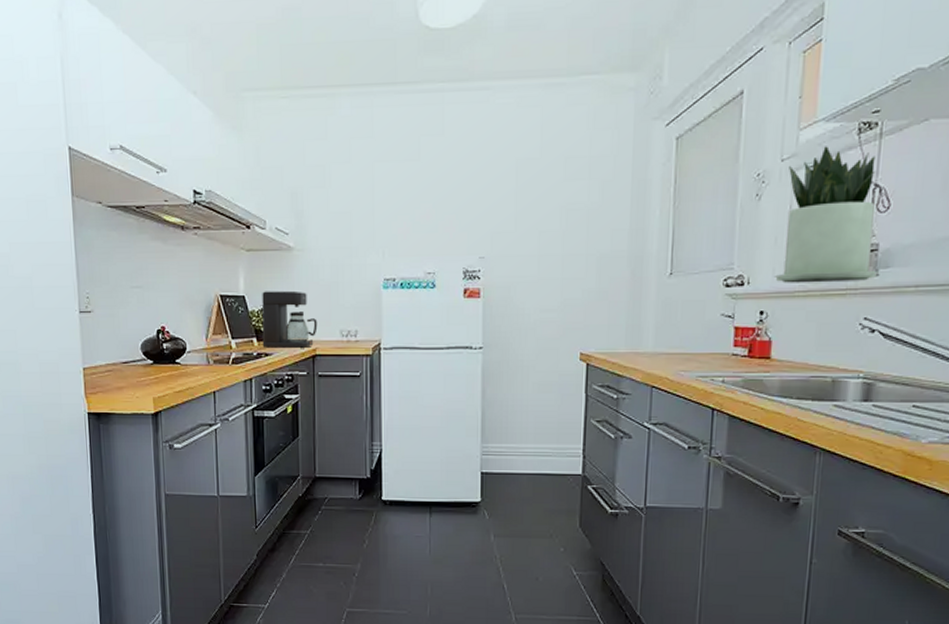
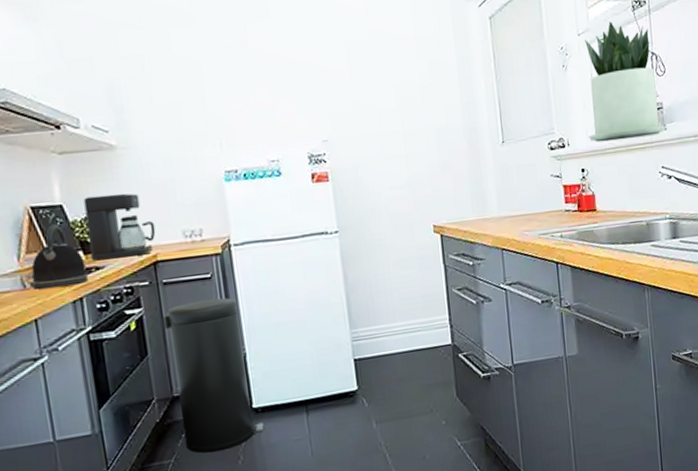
kettle: none [215,312,259,367] -> present [31,224,89,289]
pedal bin: none [315,396,390,532] -> present [163,297,264,453]

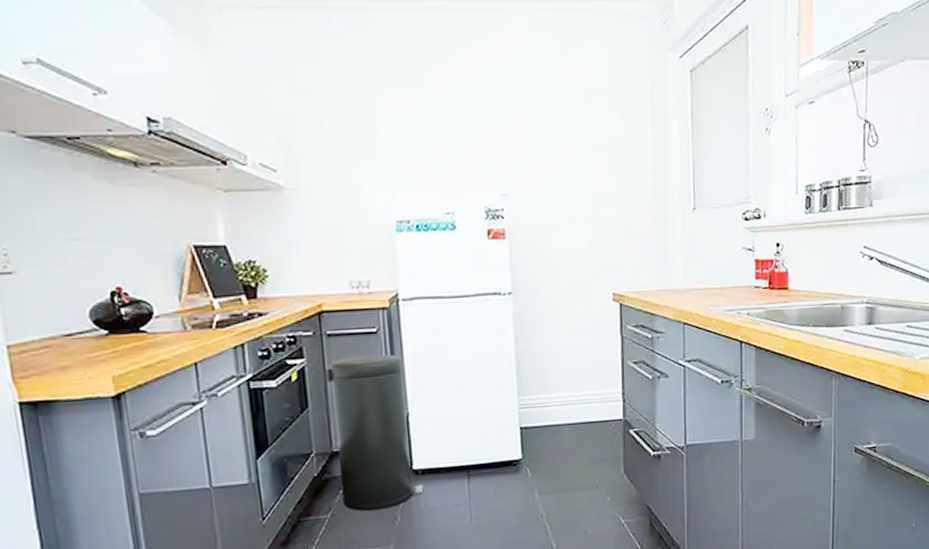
kettle: present [31,224,89,289] -> none [193,266,251,333]
coffee maker: present [83,193,156,261] -> none [248,237,322,307]
planter: present [585,21,667,143] -> none [786,83,874,216]

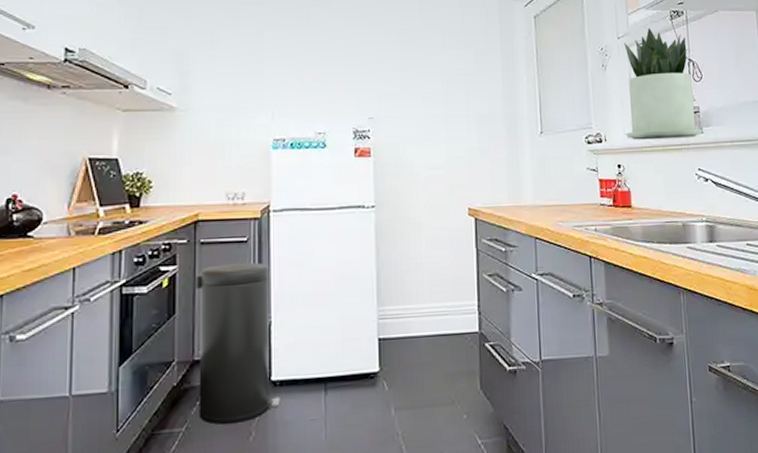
planter: none [786,83,874,216] -> present [624,28,704,140]

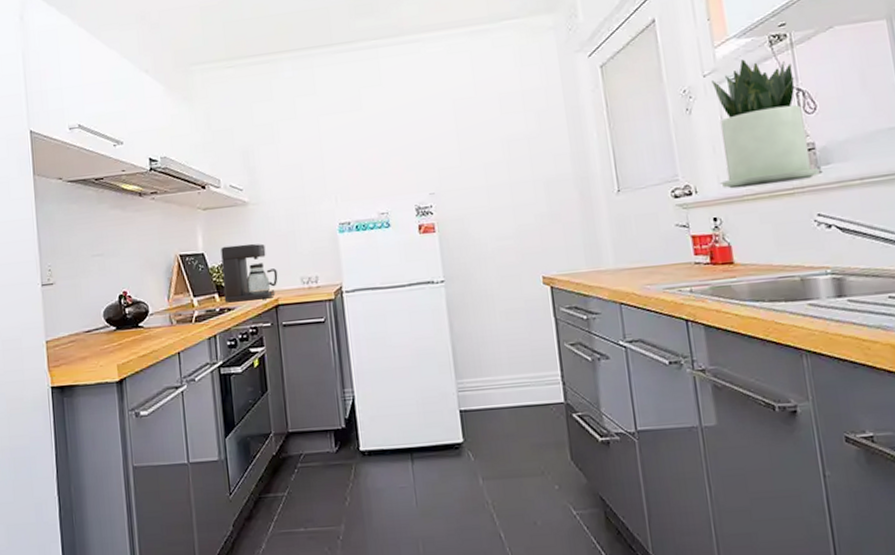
coffee maker: none [136,152,201,215] -> present [221,243,278,303]
pedal bin: present [196,262,280,425] -> none [282,341,371,490]

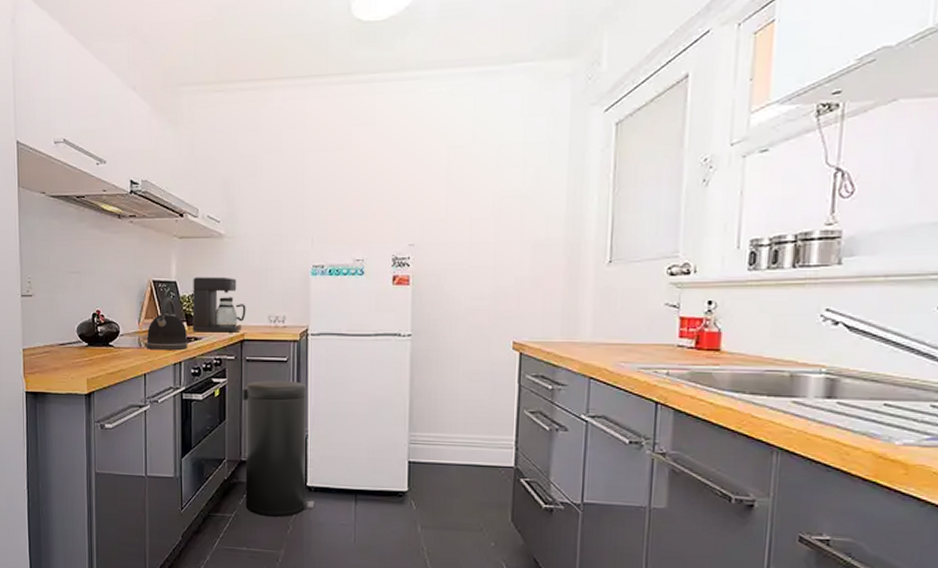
kettle: none [177,270,222,326] -> present [146,297,188,351]
pedal bin: none [282,341,371,490] -> present [242,380,315,517]
planter: present [712,59,822,189] -> none [723,129,844,272]

